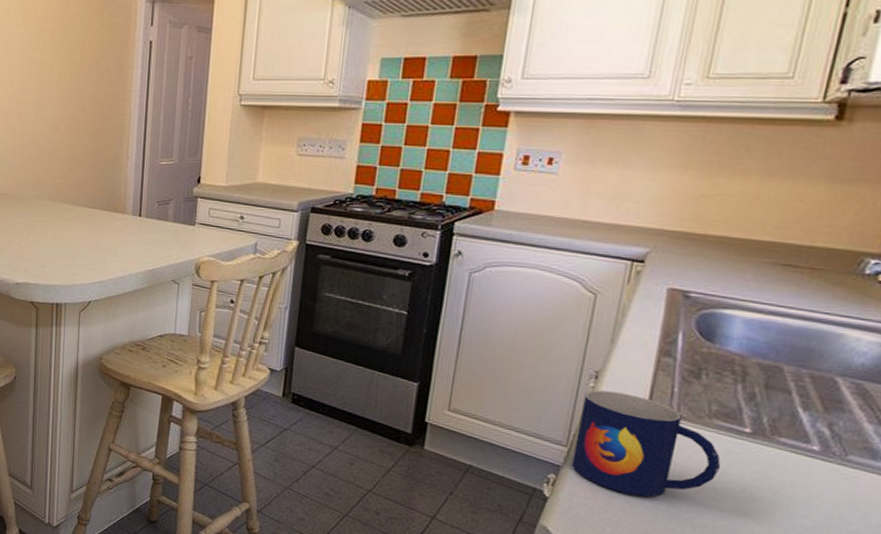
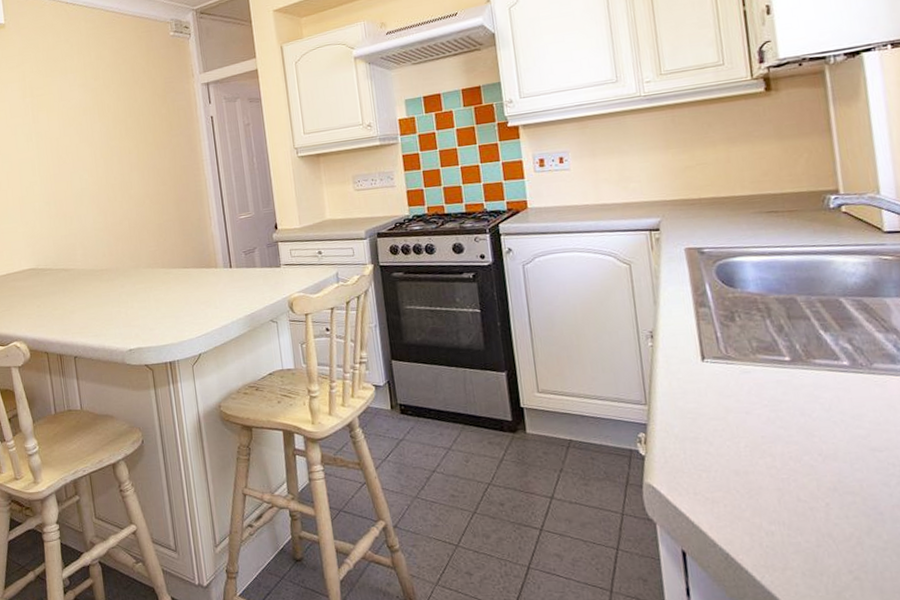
mug: present [571,390,721,497] -> none [647,346,777,439]

